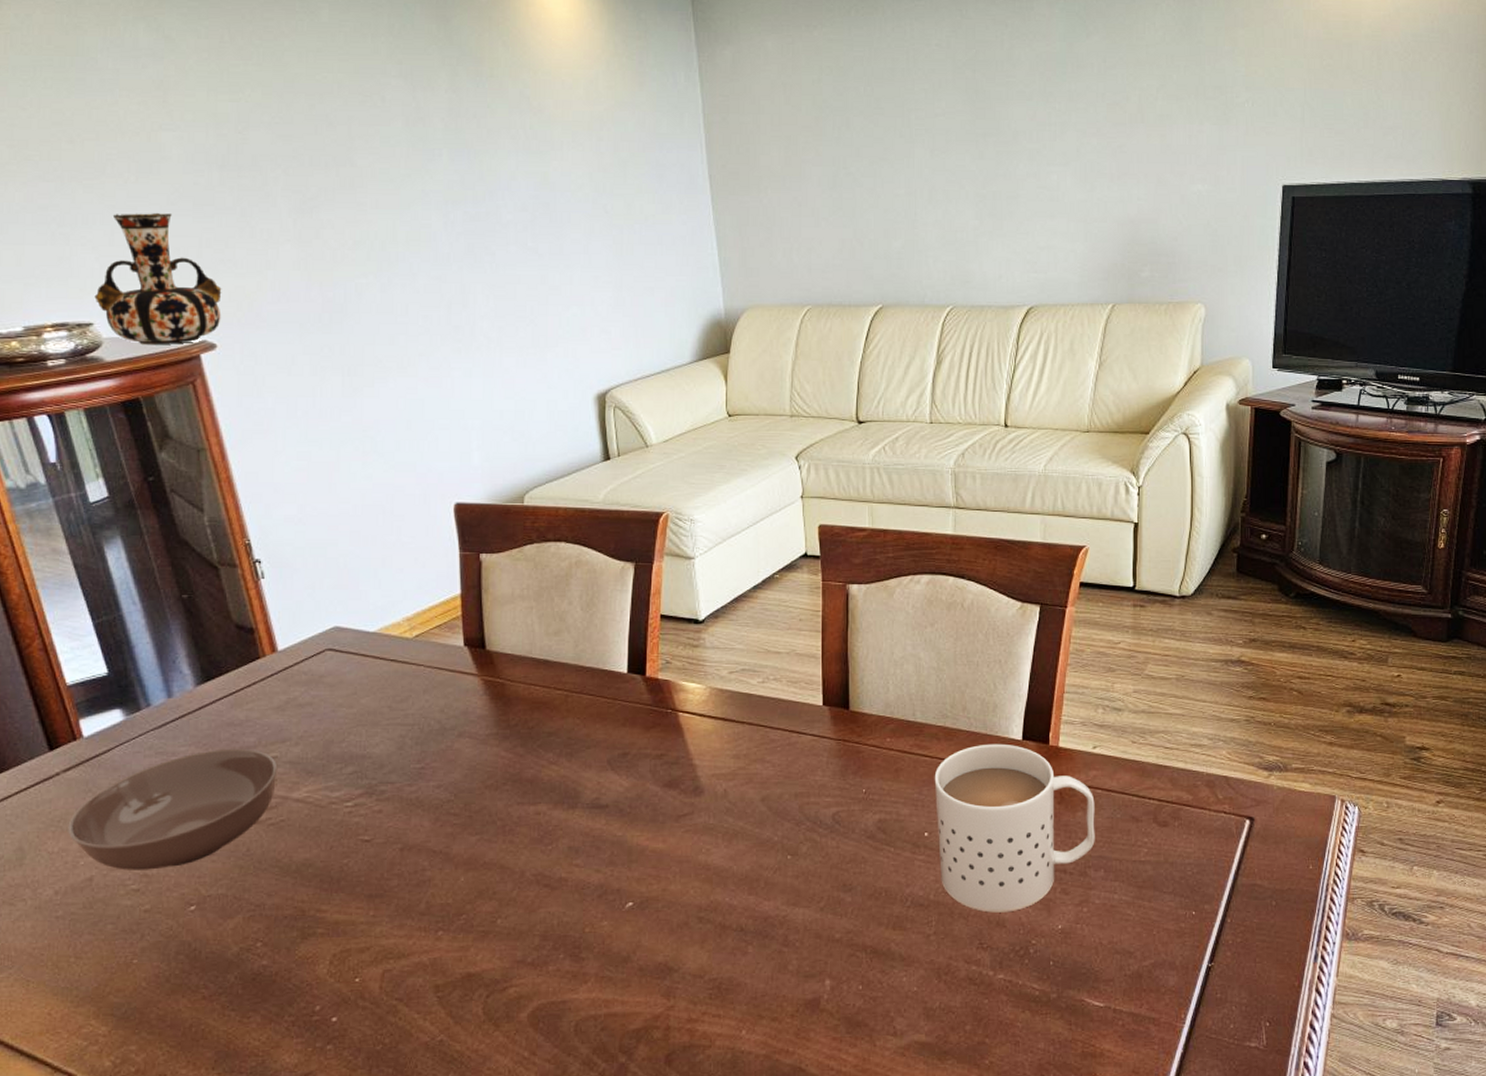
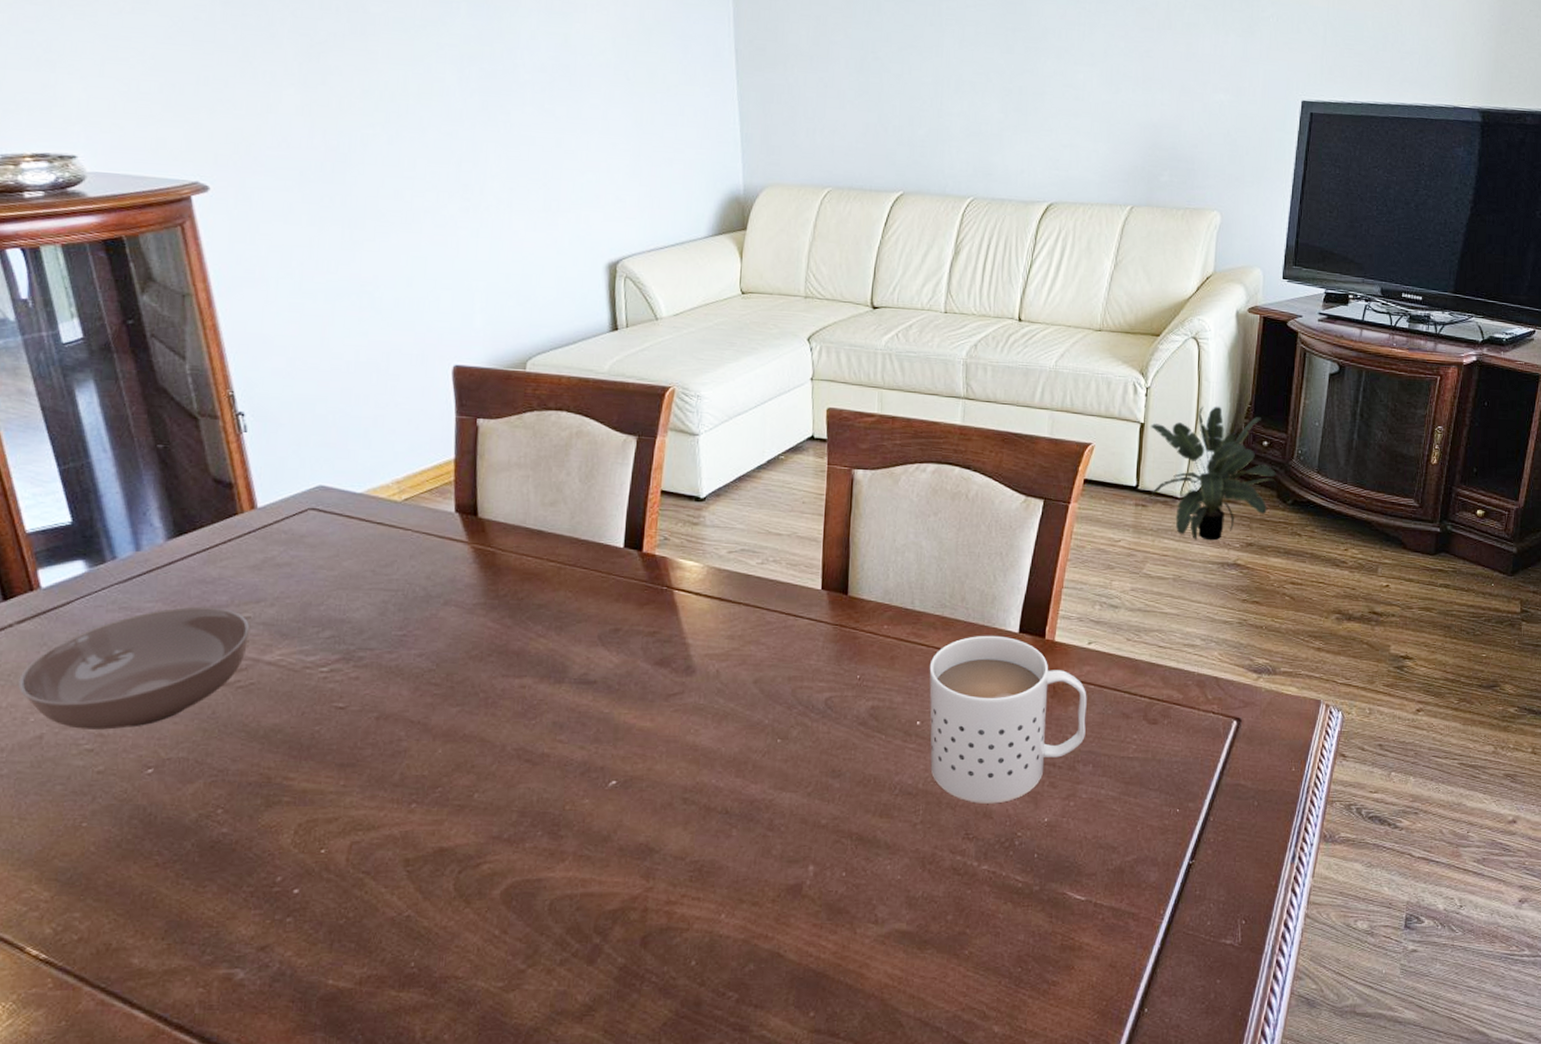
decorative vase: present [94,213,222,346] -> none [79,44,219,184]
potted plant: none [1145,501,1276,638] -> present [1151,406,1276,541]

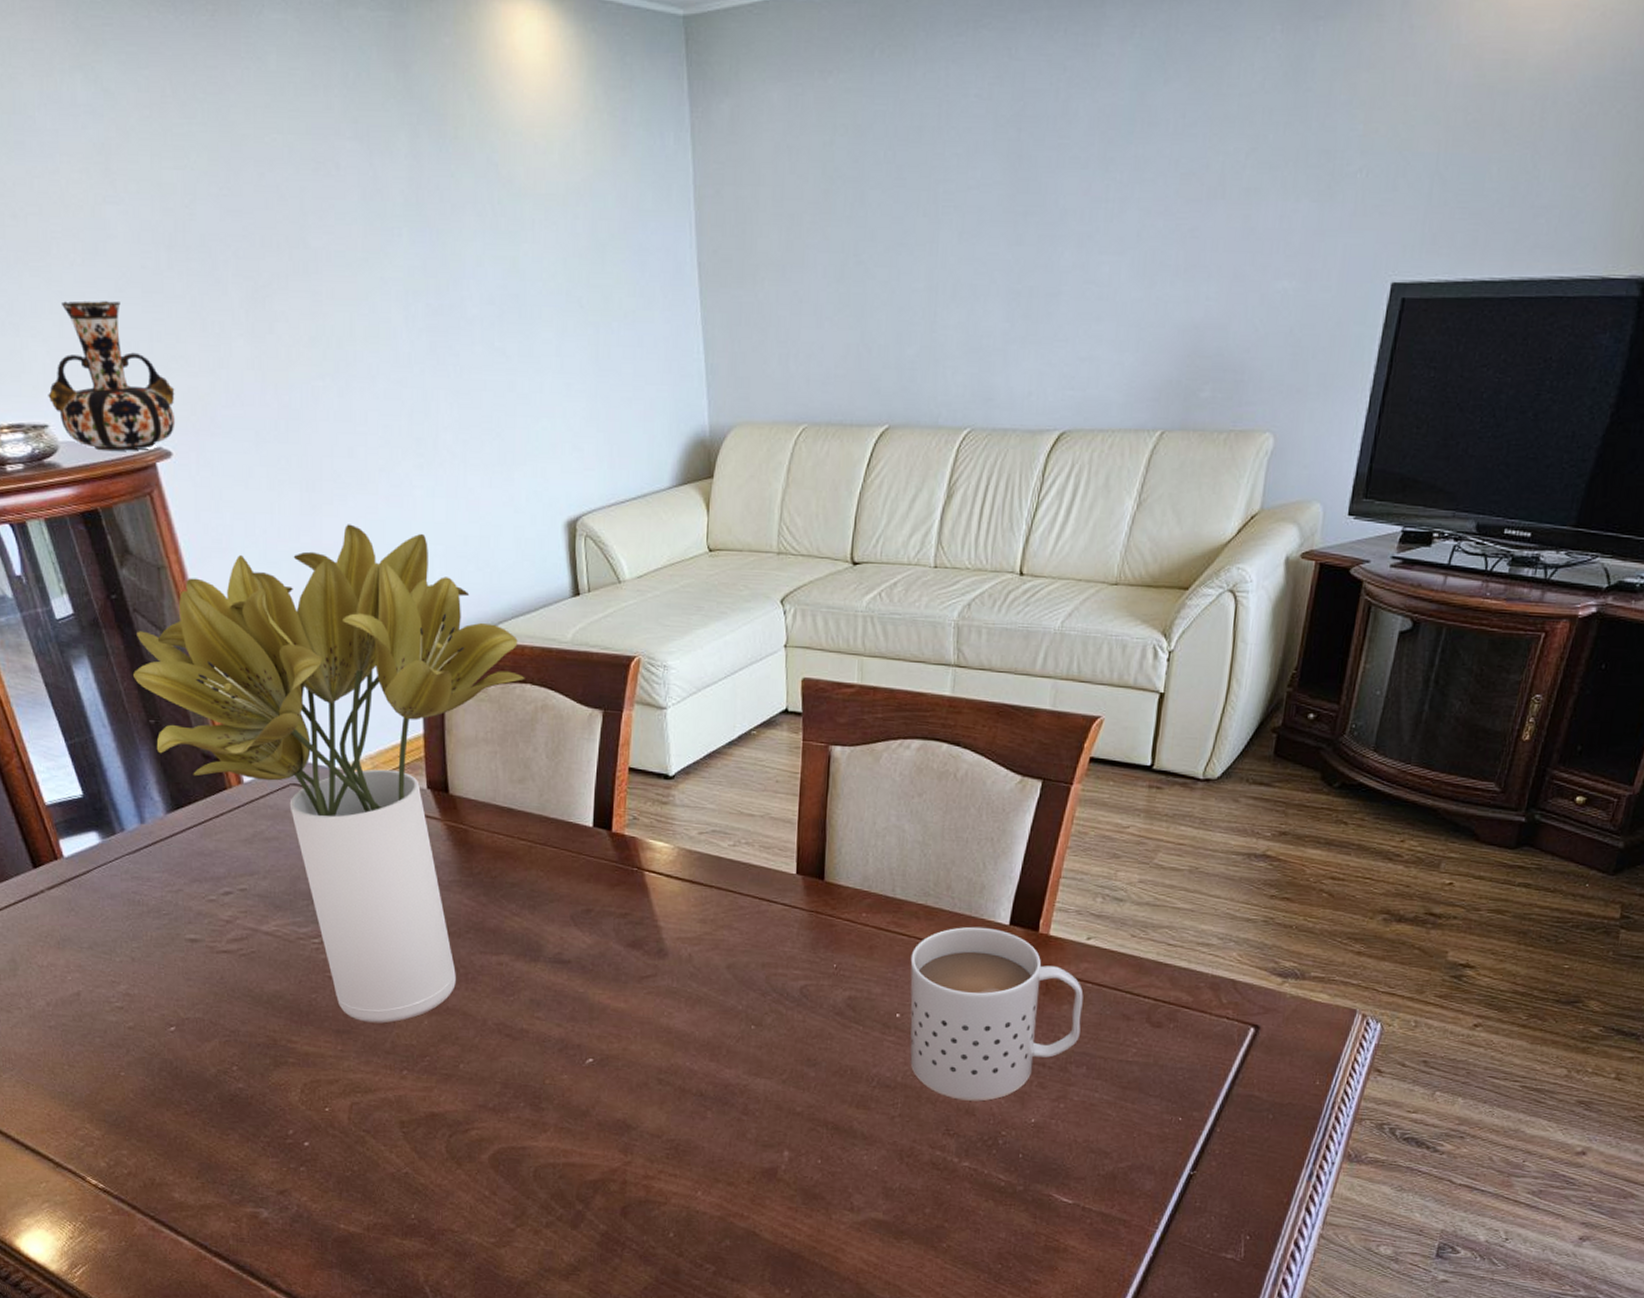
bowl: present [18,606,250,730] -> none [55,877,247,990]
decorative vase: none [79,44,219,184] -> present [48,300,176,452]
flower bouquet: none [144,259,561,754] -> present [133,524,525,1023]
potted plant: present [1151,406,1276,541] -> none [1169,672,1322,829]

